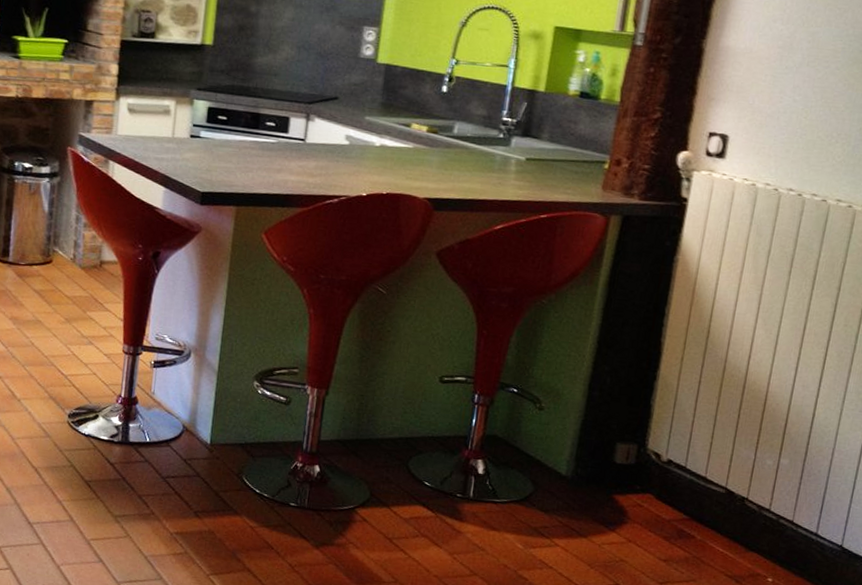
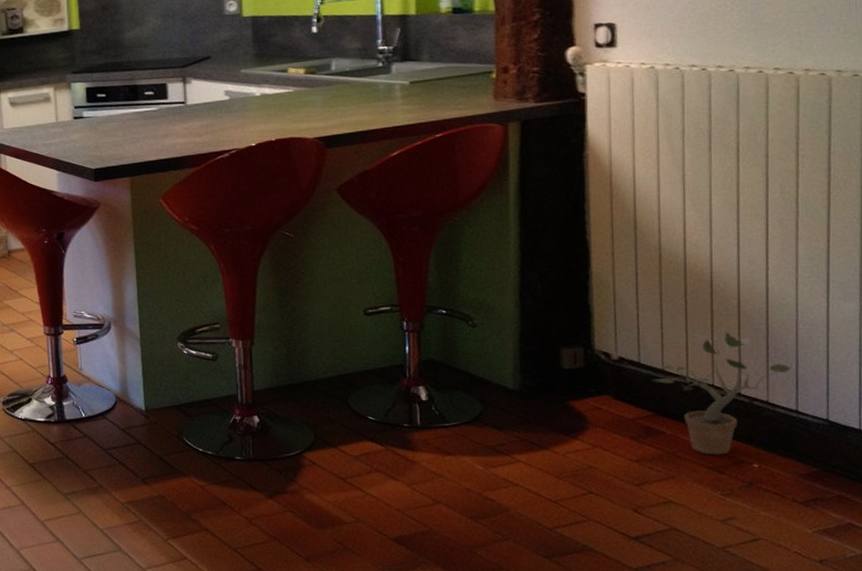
potted plant: none [694,449,821,566] -> present [652,331,792,455]

